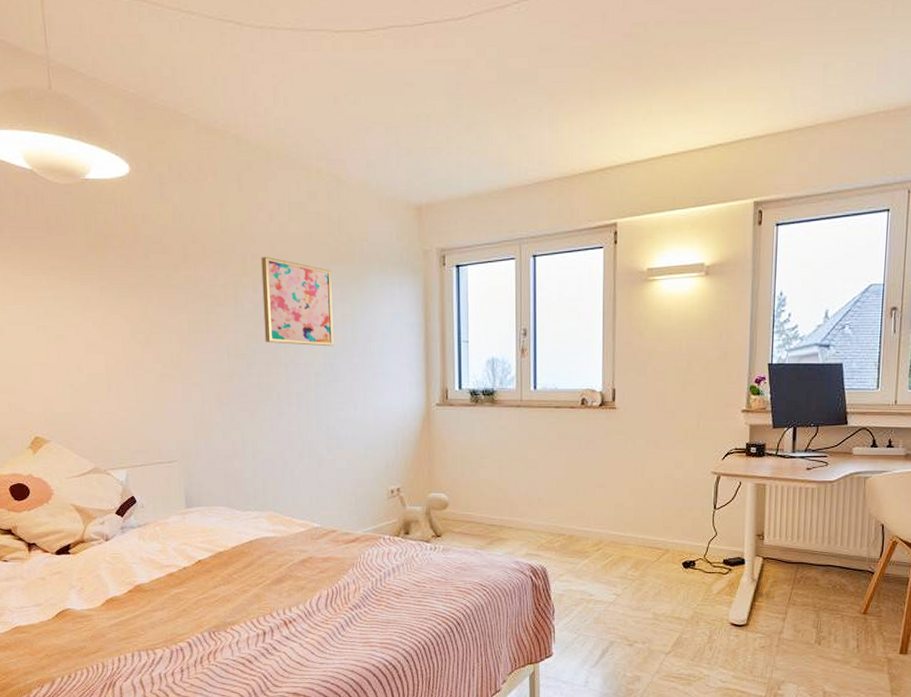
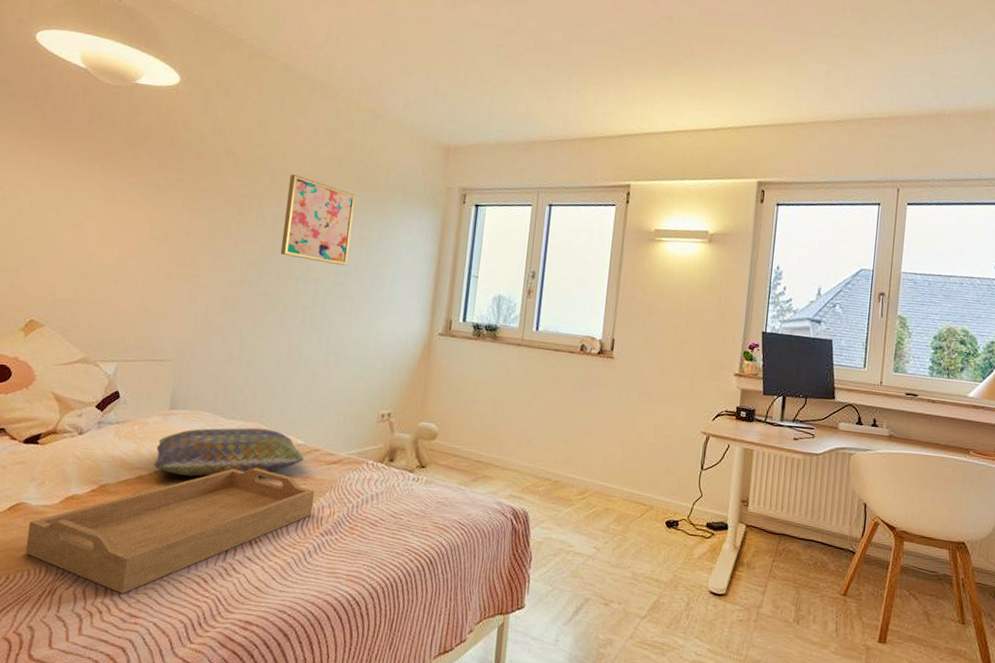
serving tray: none [78,554,339,680] -> present [25,468,315,594]
cushion: none [181,516,323,568] -> present [154,427,305,477]

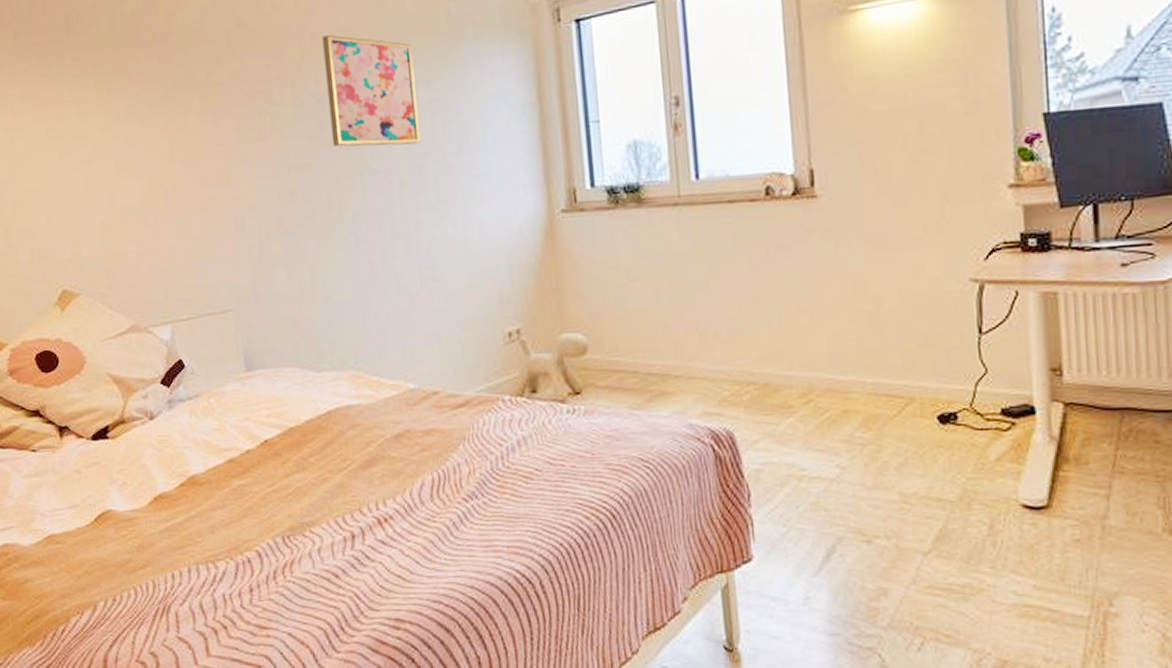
serving tray: present [25,468,315,594] -> none [121,427,448,603]
cushion: present [154,427,305,477] -> none [241,376,423,451]

